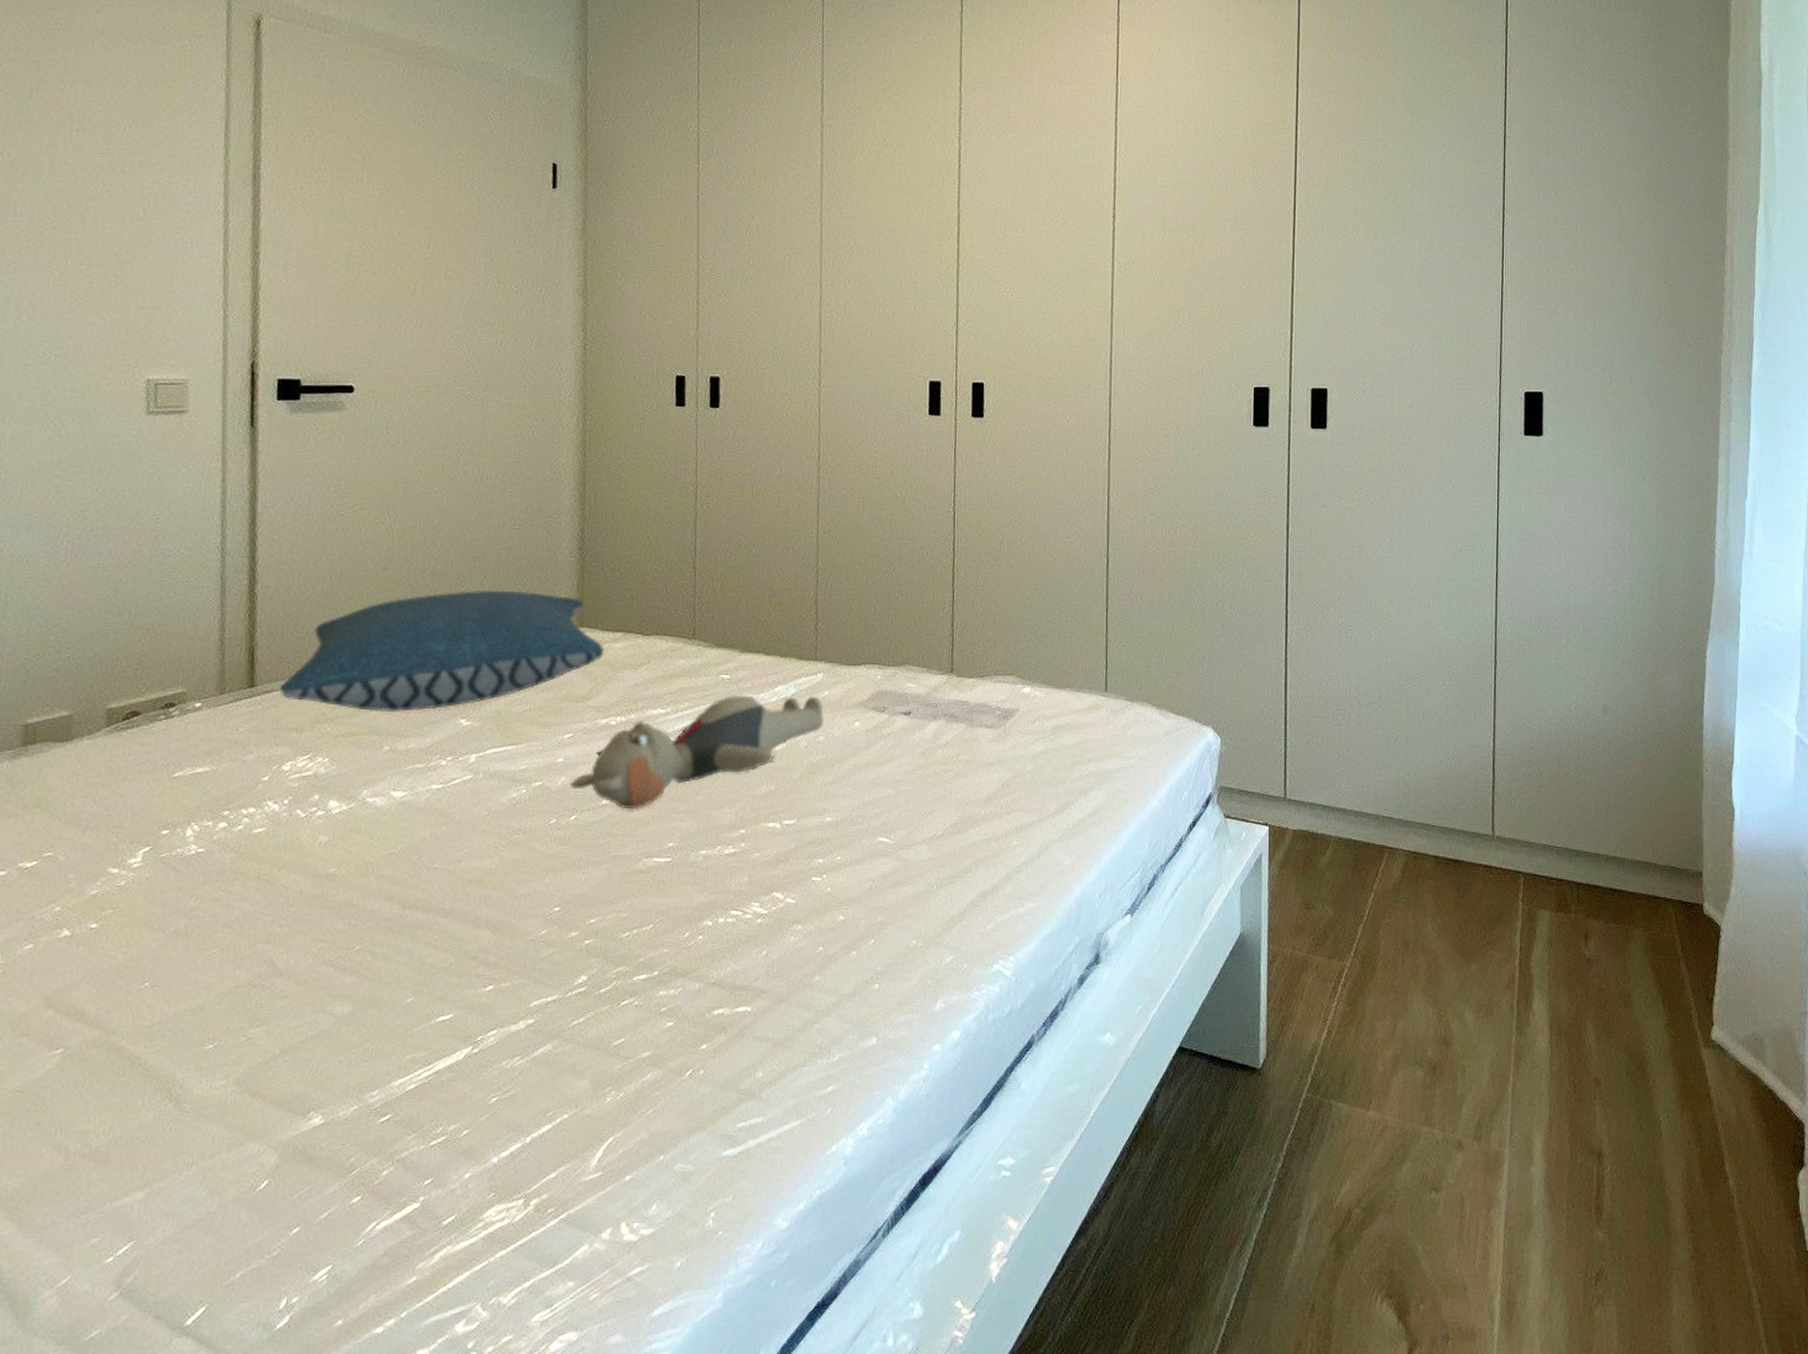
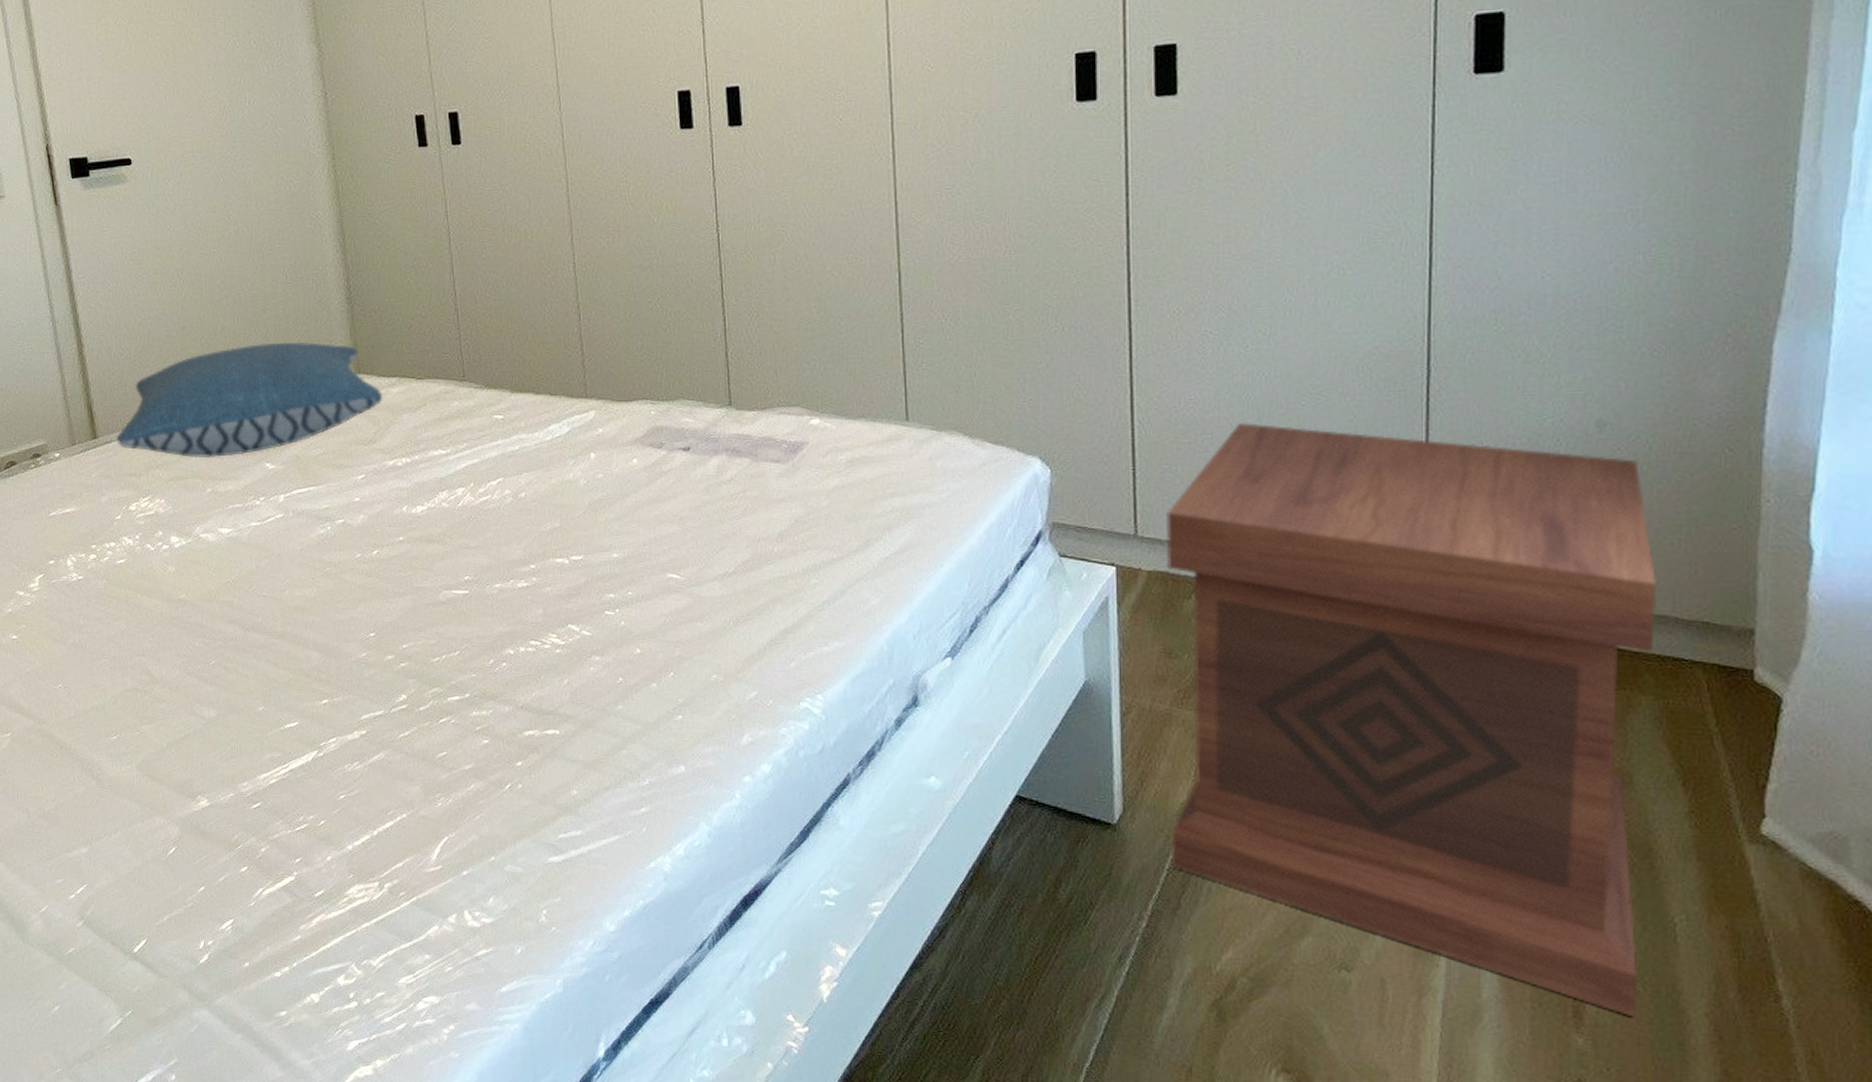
teddy bear: present [570,694,825,810] -> none [368,433,602,545]
side table: none [1303,701,1643,1209] -> present [1167,423,1658,1018]

